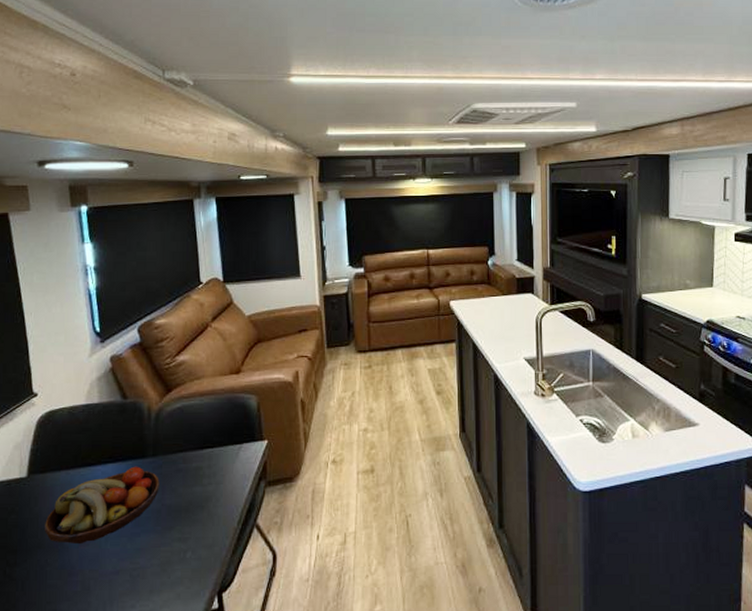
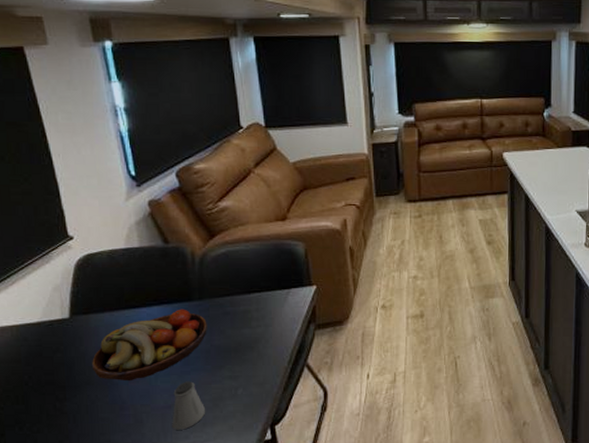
saltshaker: none [119,544,154,598] -> present [172,381,206,430]

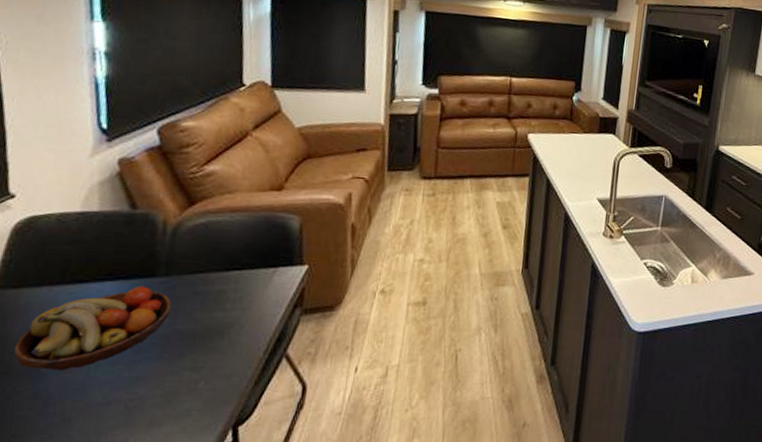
saltshaker: present [172,381,206,430] -> none [108,372,155,431]

